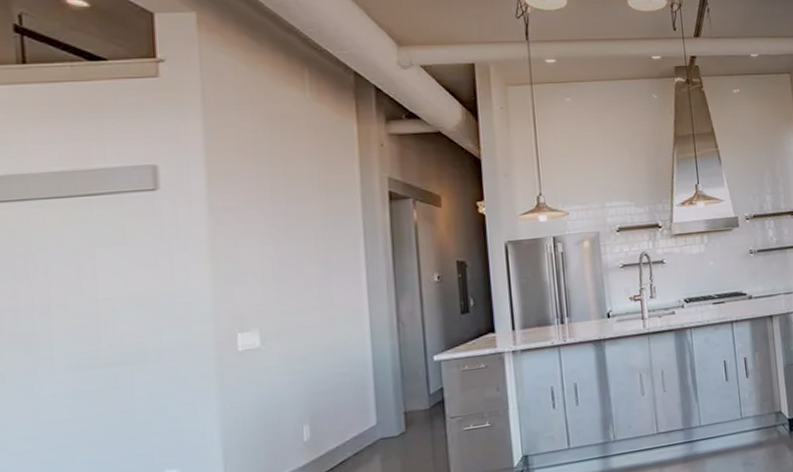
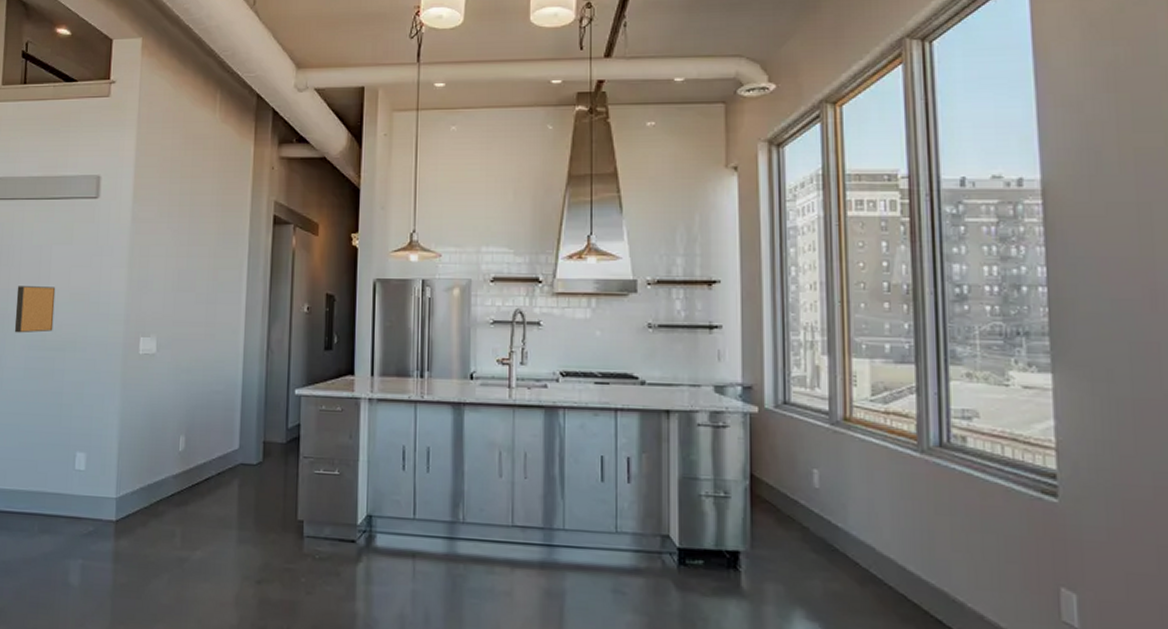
wall art: none [46,294,111,355] -> present [14,286,56,333]

